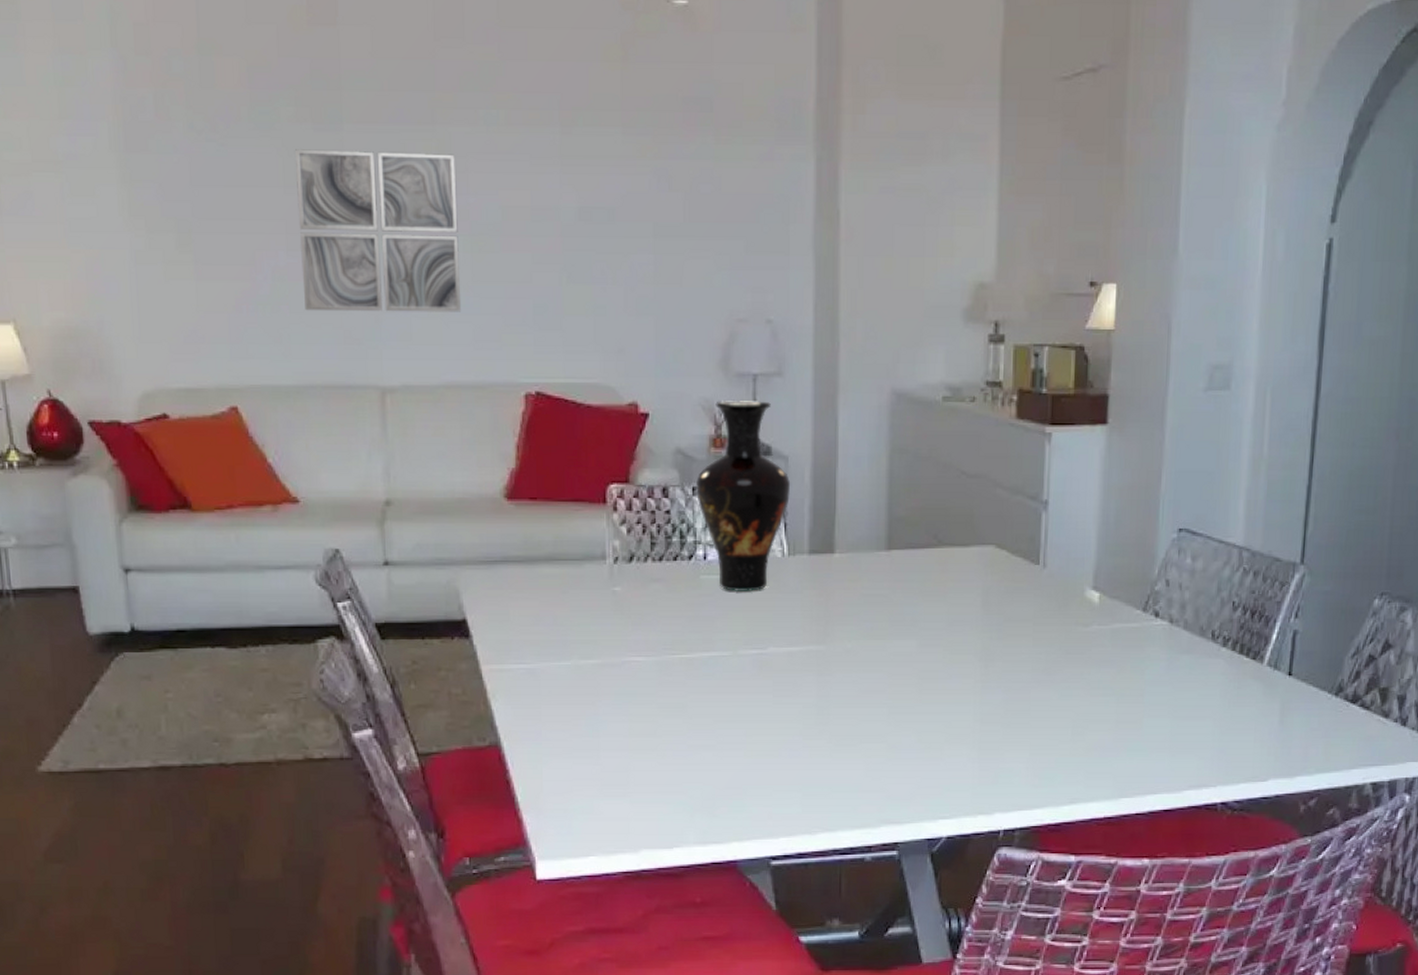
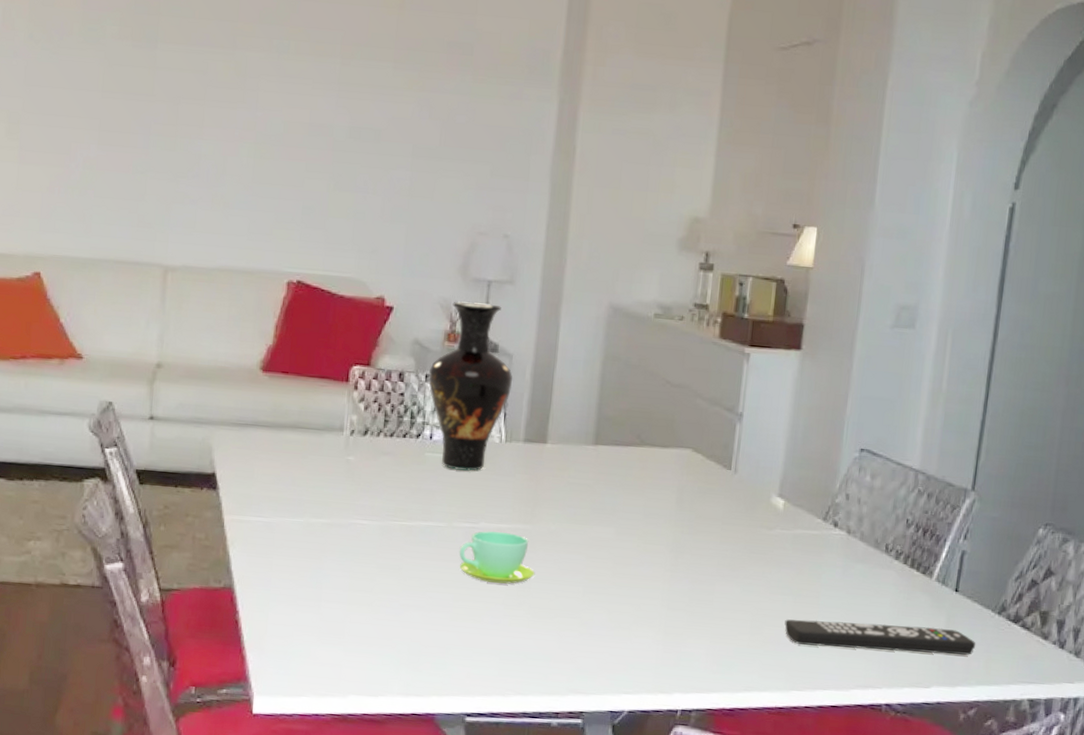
wall art: present [295,149,462,312] -> none [107,61,249,208]
cup: none [748,656,834,713] -> present [459,531,535,584]
remote control: none [1108,716,1314,748] -> present [784,619,976,655]

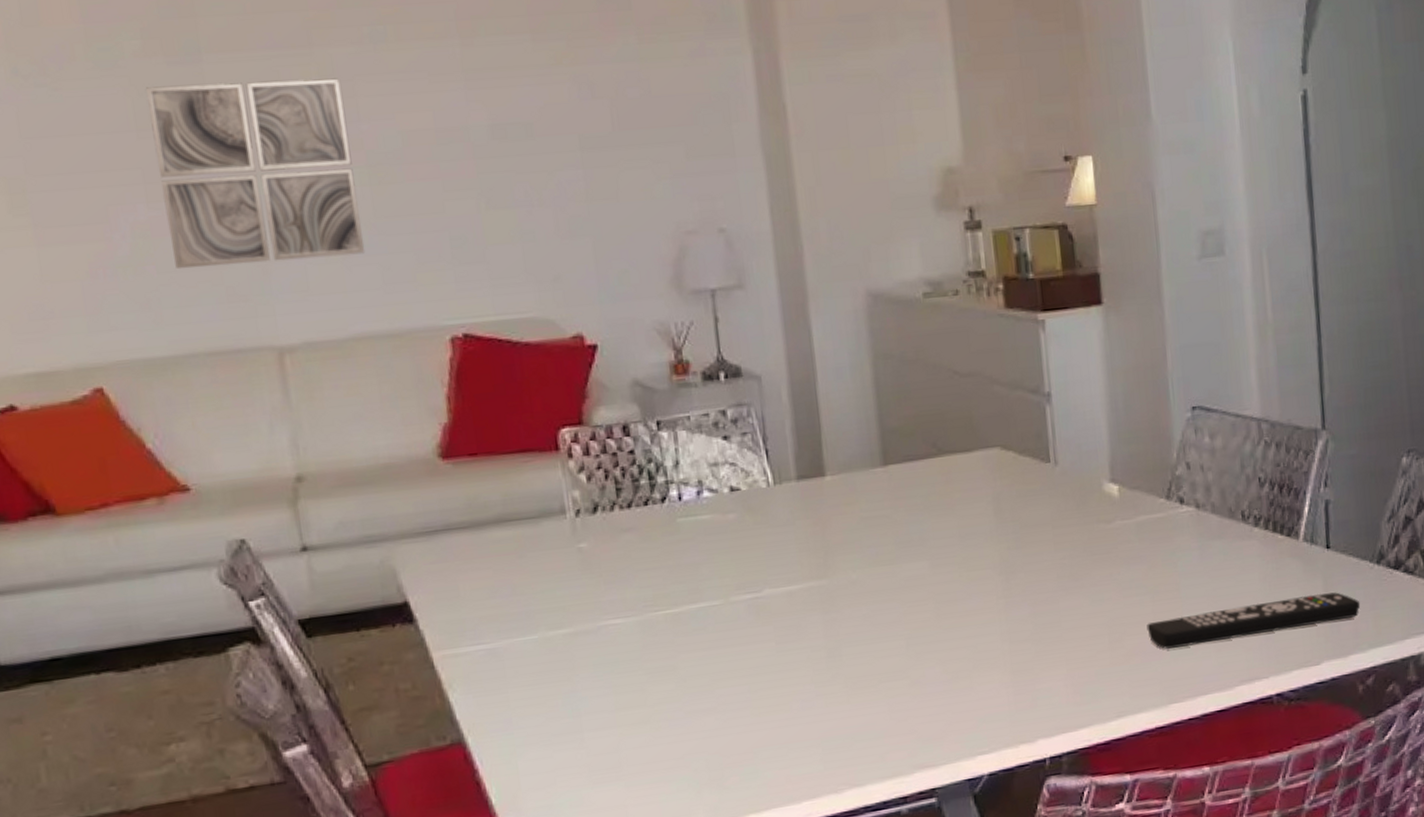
wall art: none [107,61,249,208] -> present [146,78,366,270]
vase: present [428,301,513,472] -> none [659,318,768,532]
cup: present [459,531,535,584] -> none [744,594,844,662]

